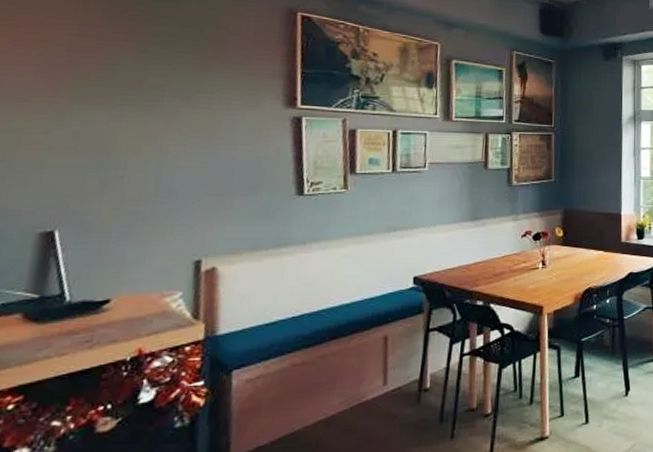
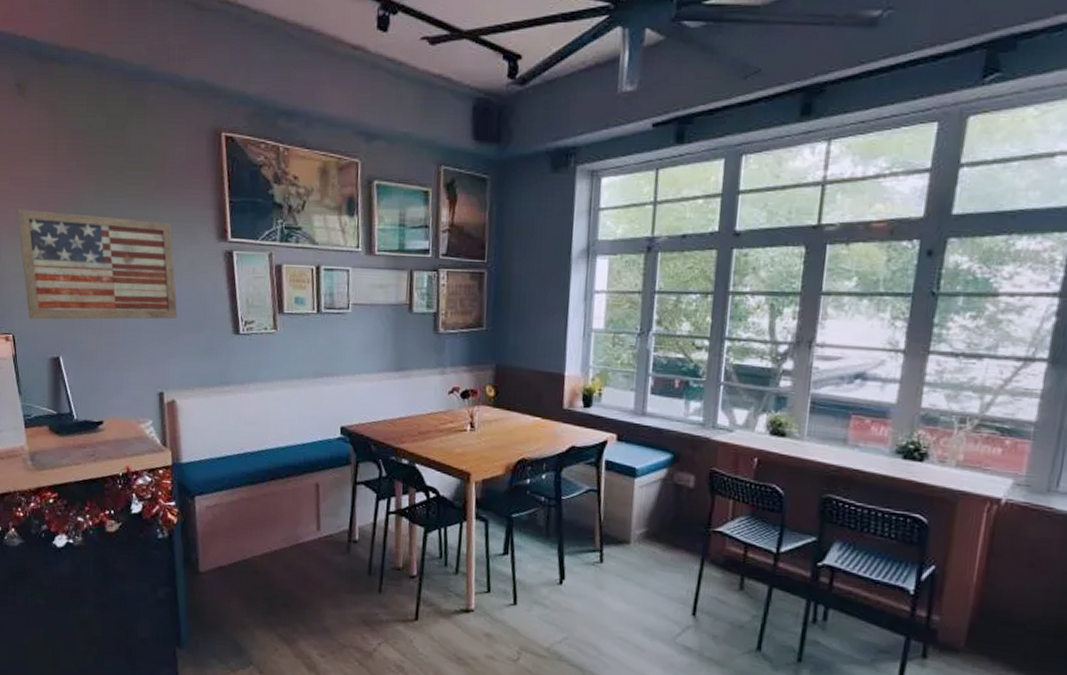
wall art: none [13,72,231,190] -> present [16,209,178,320]

